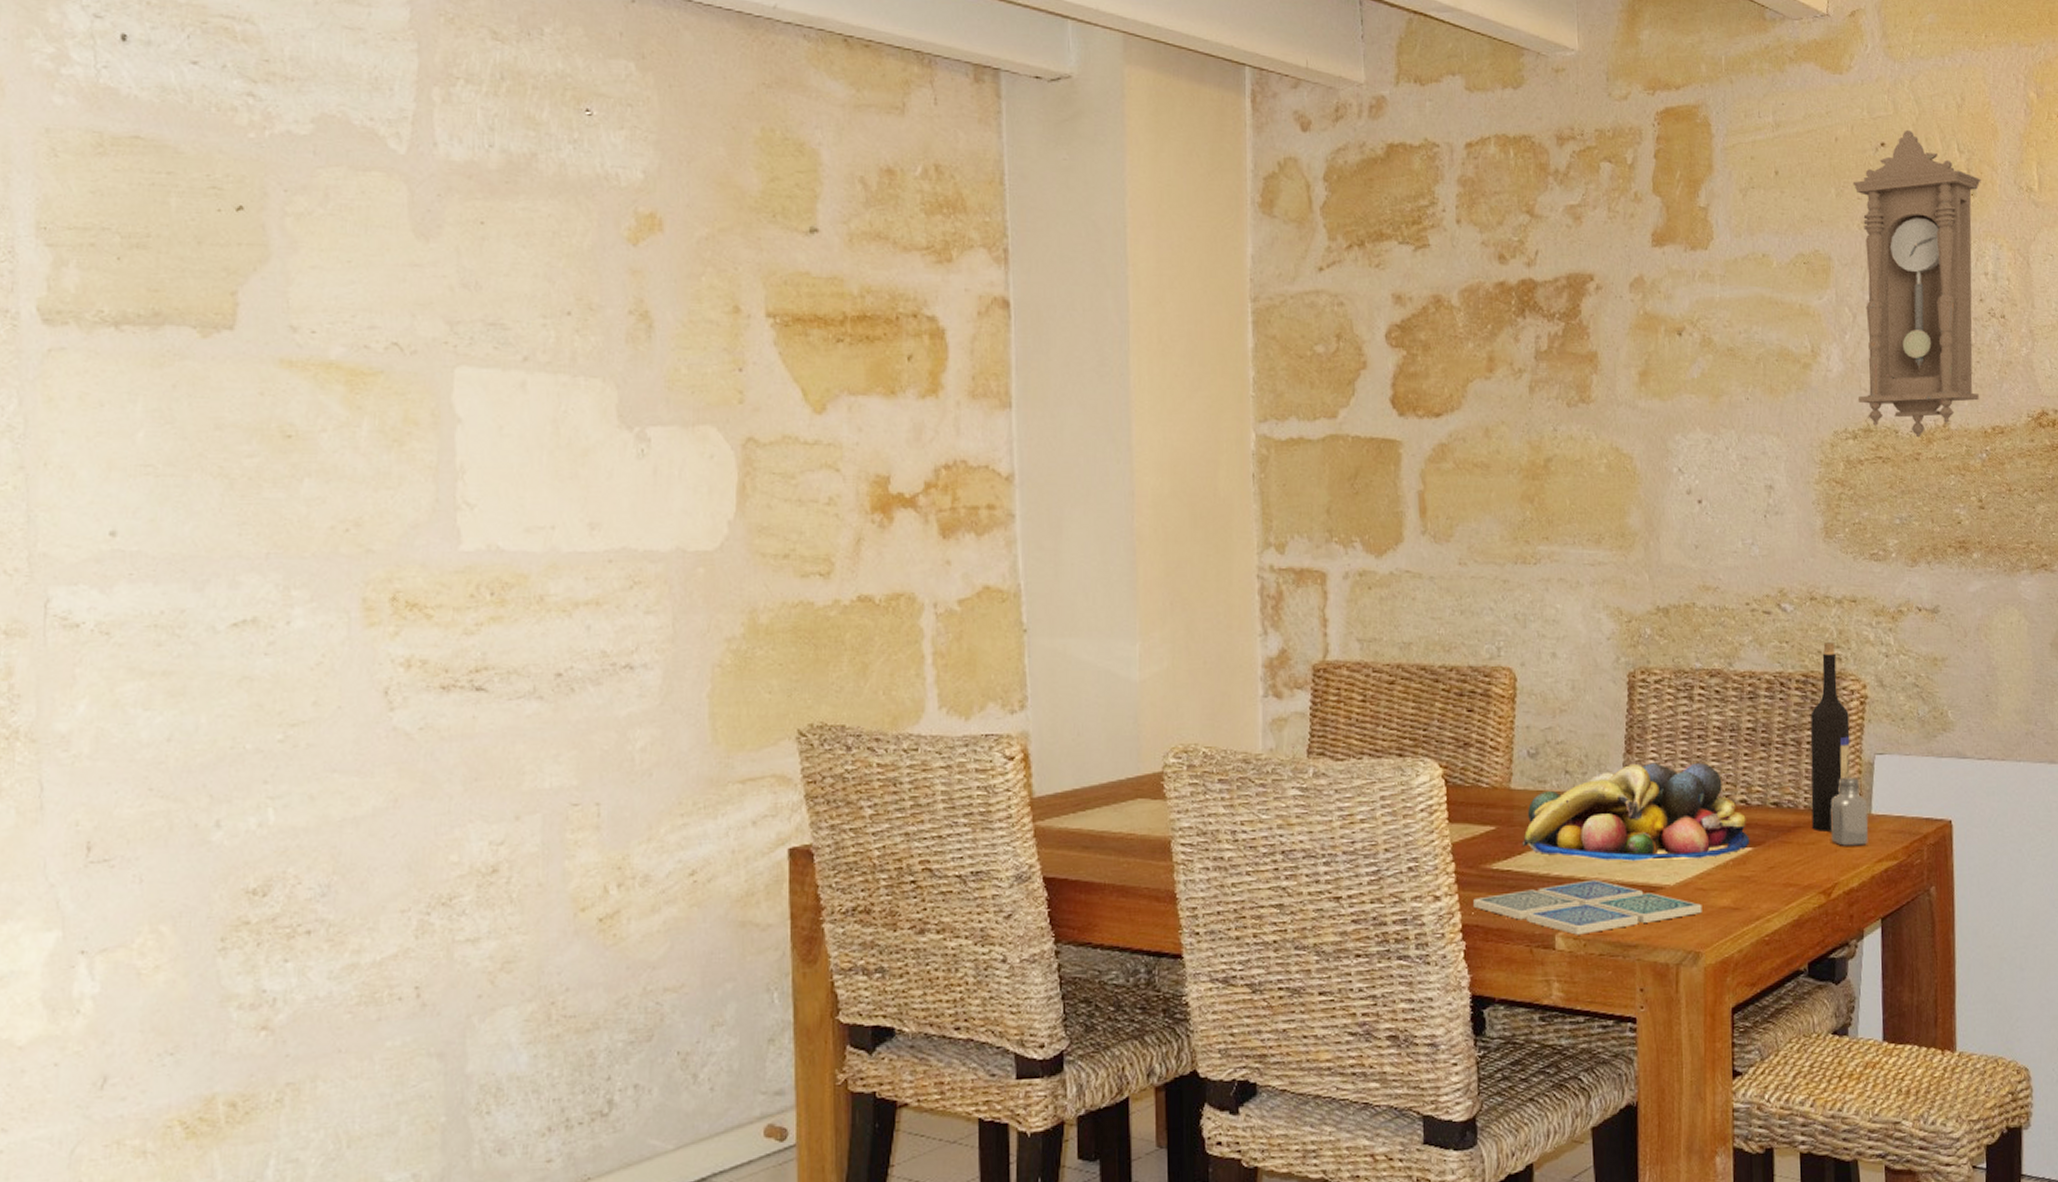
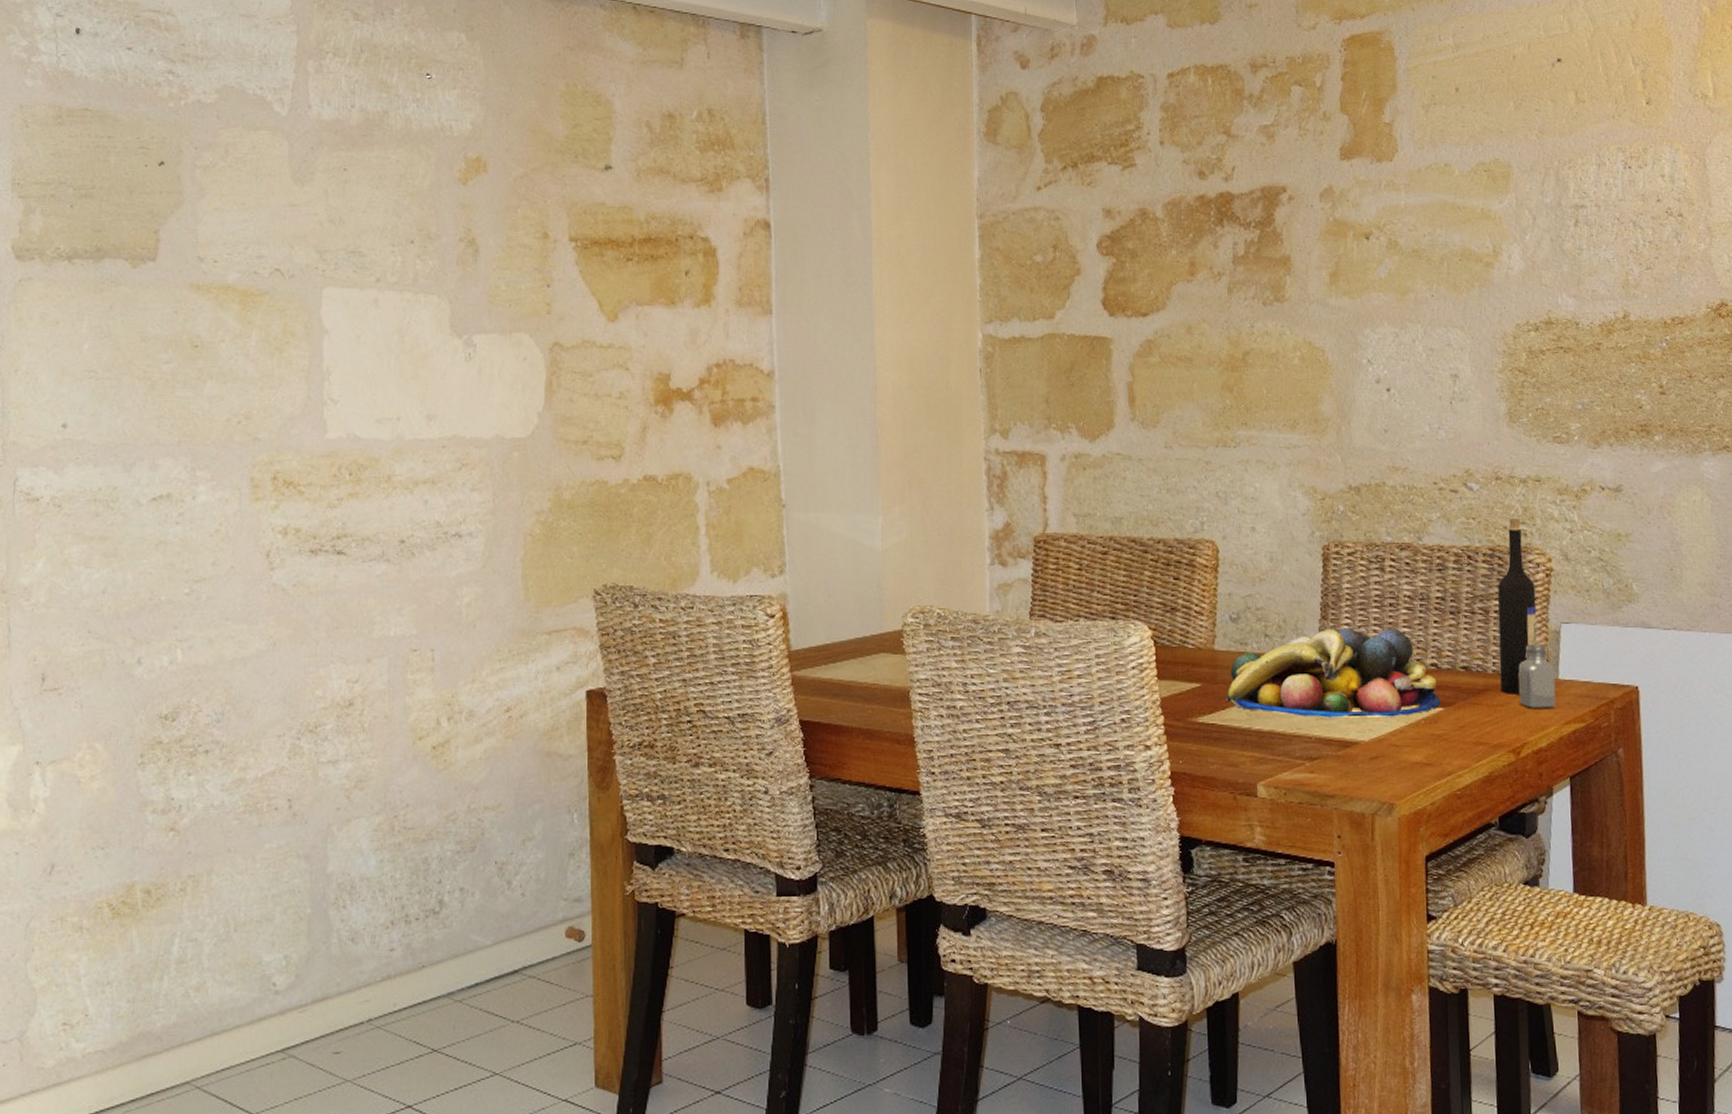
drink coaster: present [1473,879,1702,935] -> none [1181,734,1396,784]
pendulum clock: present [1852,129,1981,438] -> none [1530,46,1658,329]

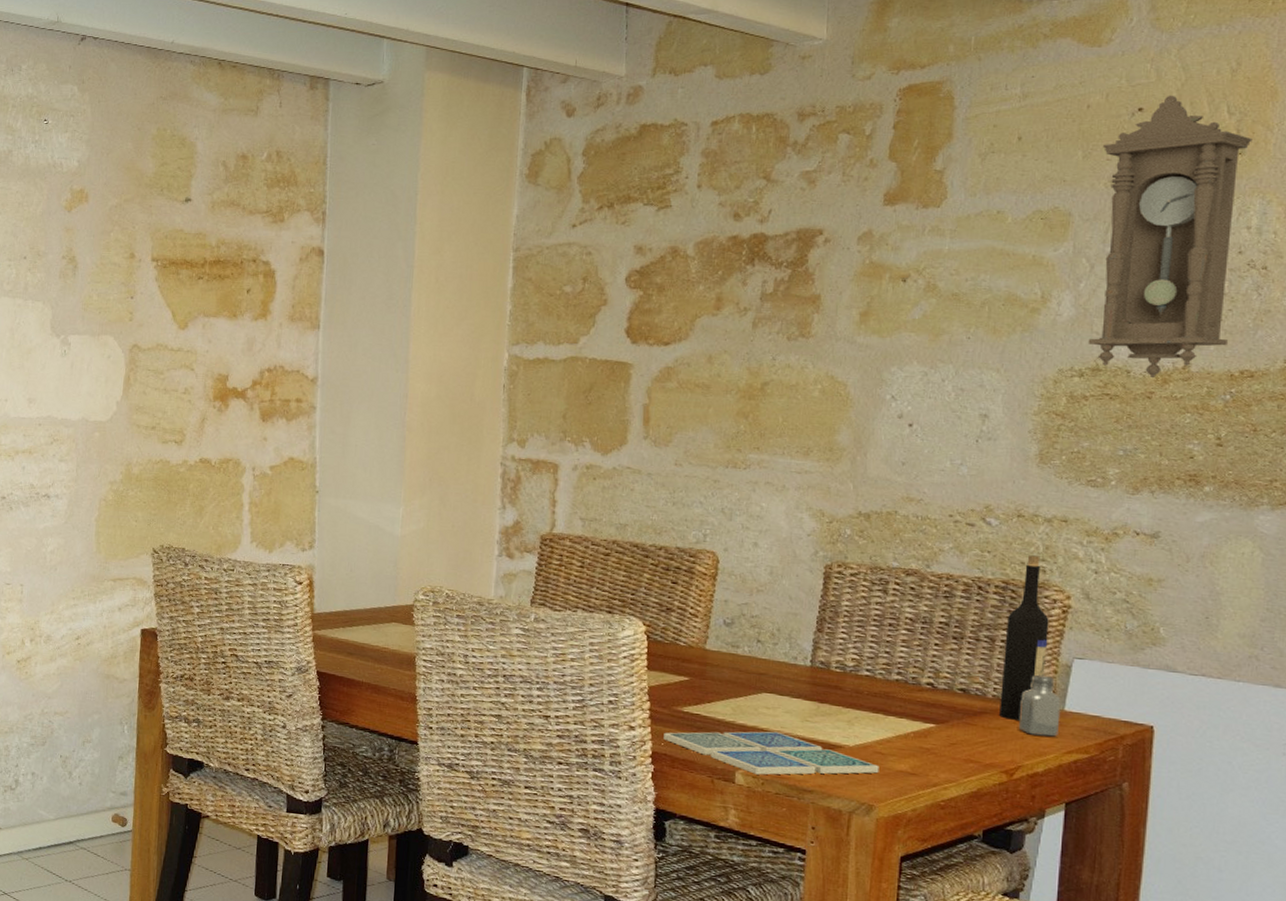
drink coaster: none [1181,734,1396,784] -> present [663,731,879,775]
fruit bowl: present [1225,628,1441,718] -> none [712,641,933,728]
pendulum clock: none [1530,46,1658,329] -> present [1087,95,1253,379]

